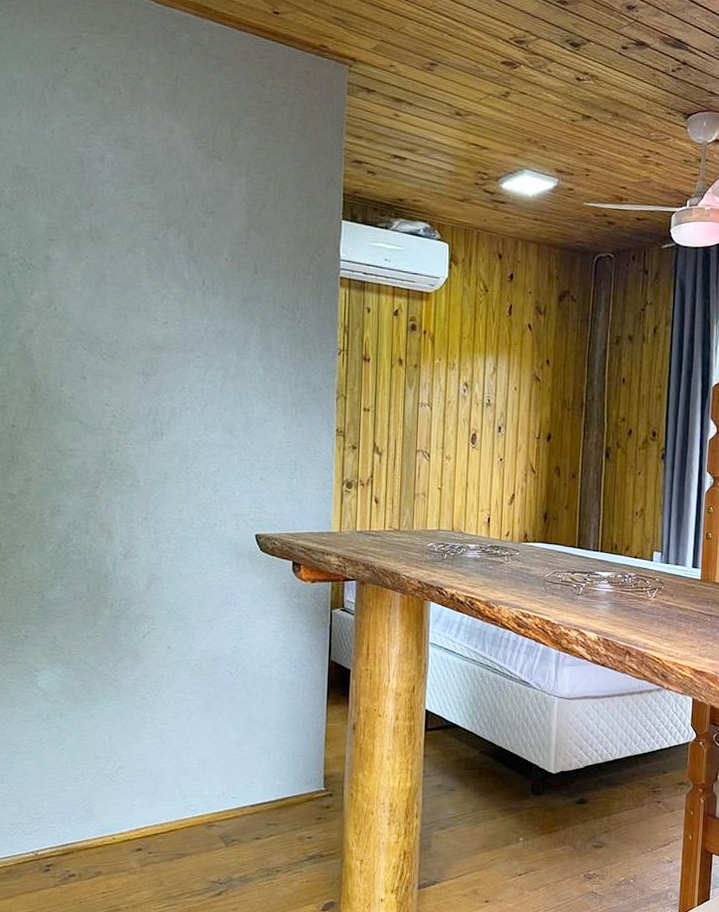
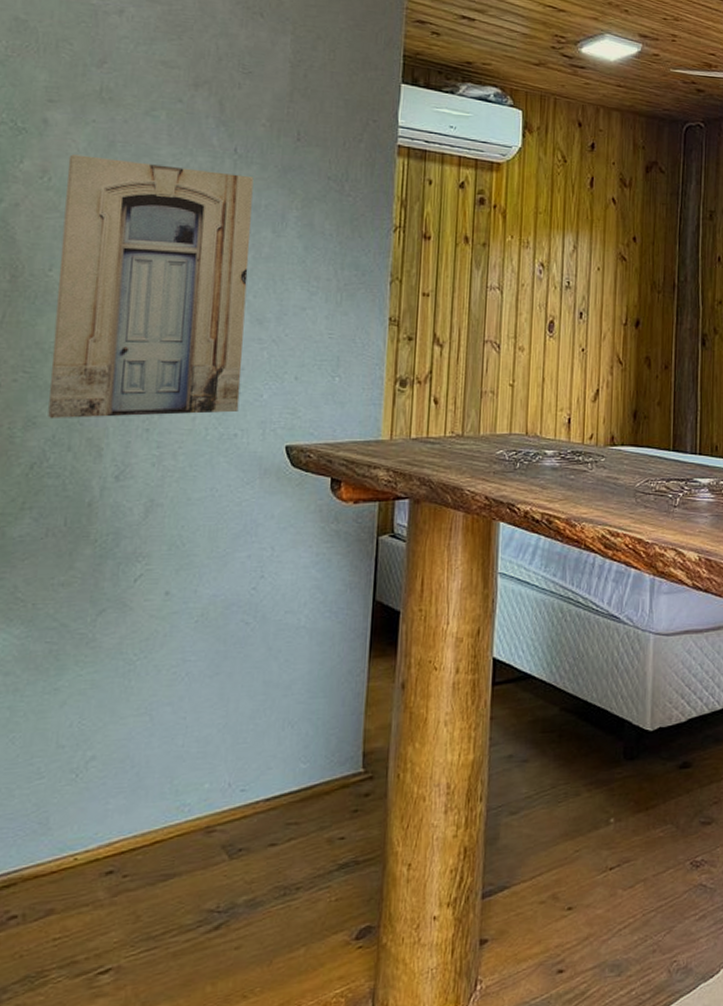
wall art: none [68,287,220,508] -> present [48,154,254,418]

